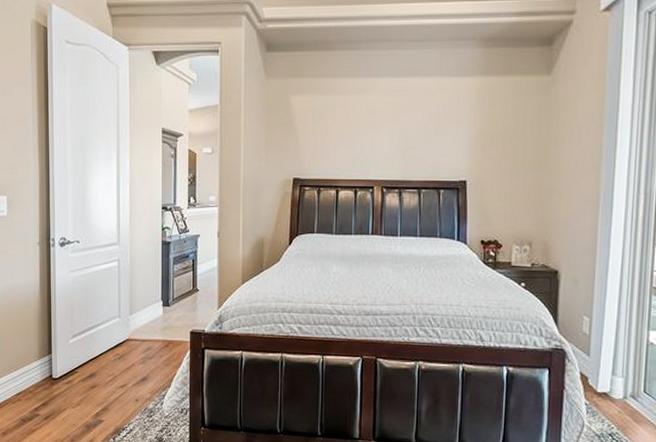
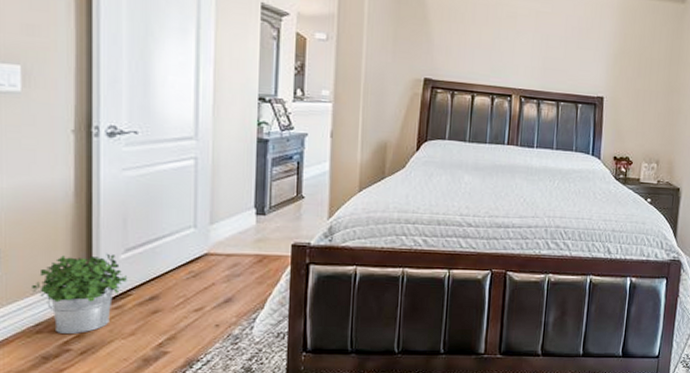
potted plant: none [14,338,75,402] -> present [31,253,128,334]

